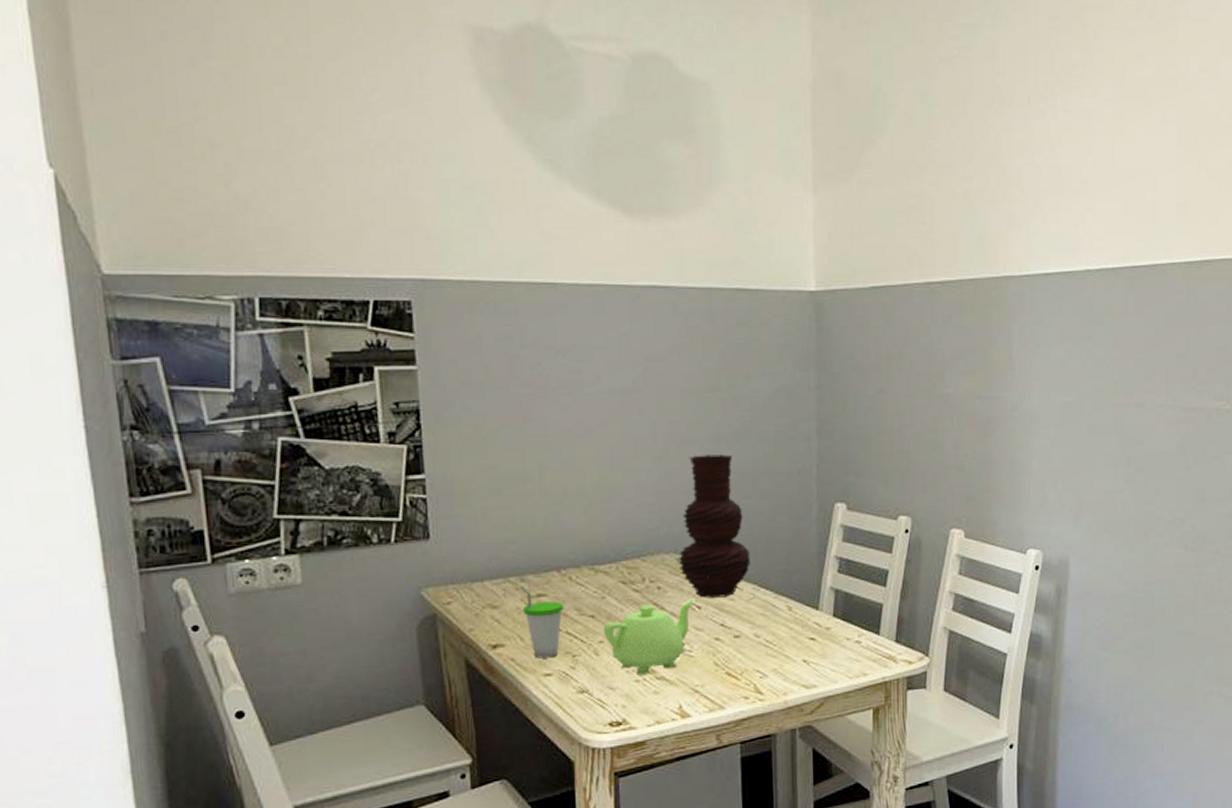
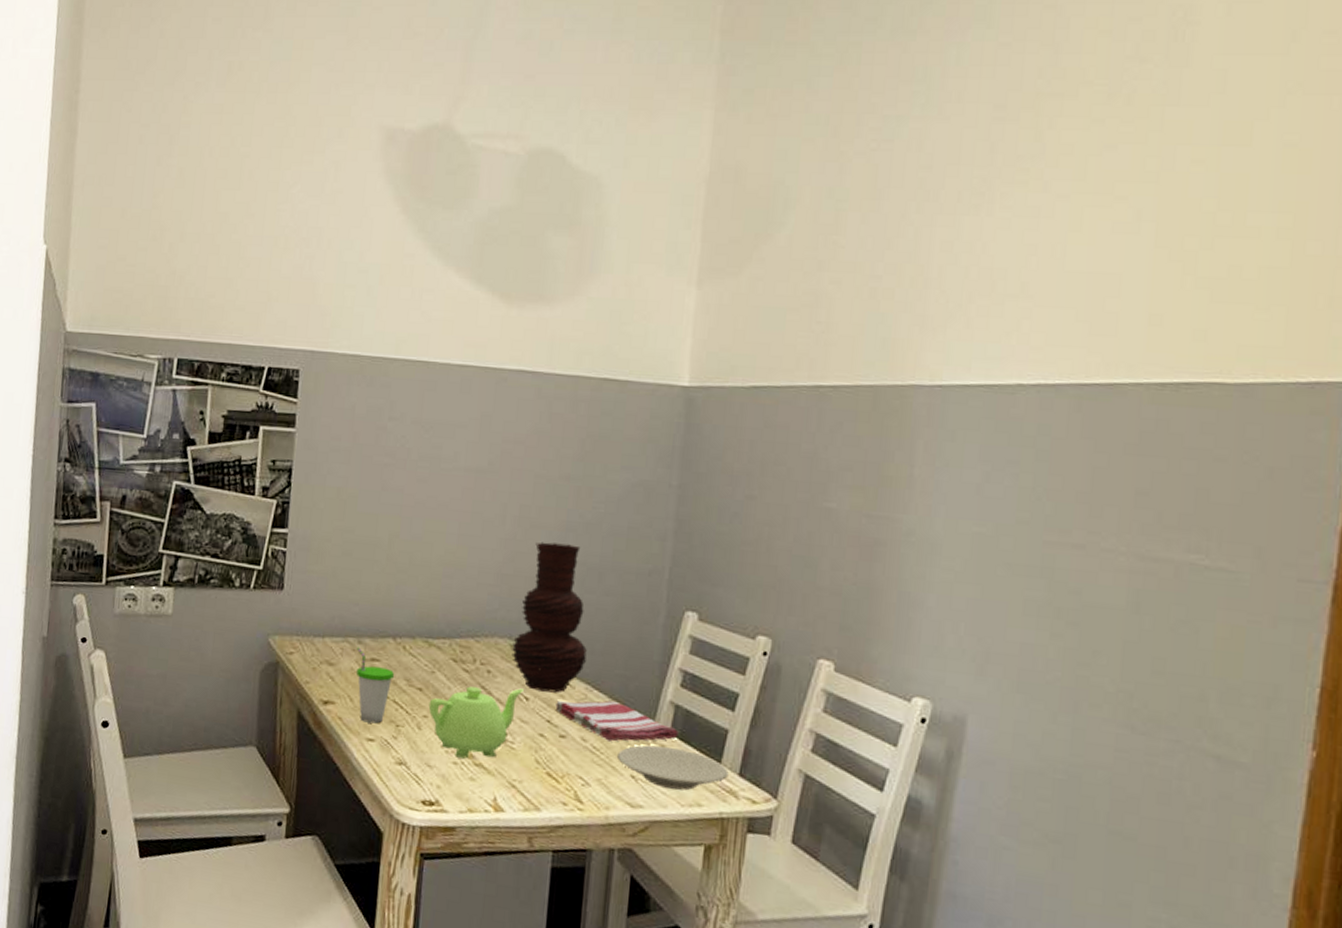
dish towel: none [727,595,841,633] -> present [555,700,679,742]
saucer: none [788,628,887,665] -> present [616,745,729,791]

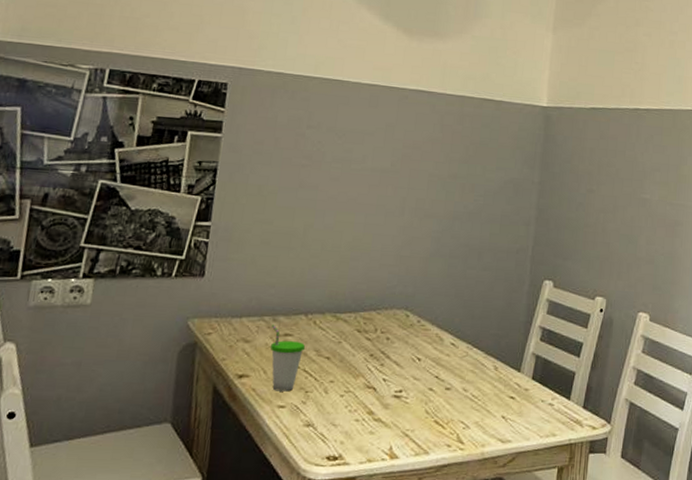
teapot: present [428,686,524,759] -> none [335,351,417,416]
vase: present [511,542,587,693] -> none [407,228,468,353]
dish towel: present [555,700,679,742] -> none [442,356,539,390]
saucer: present [616,745,729,791] -> none [490,389,576,424]

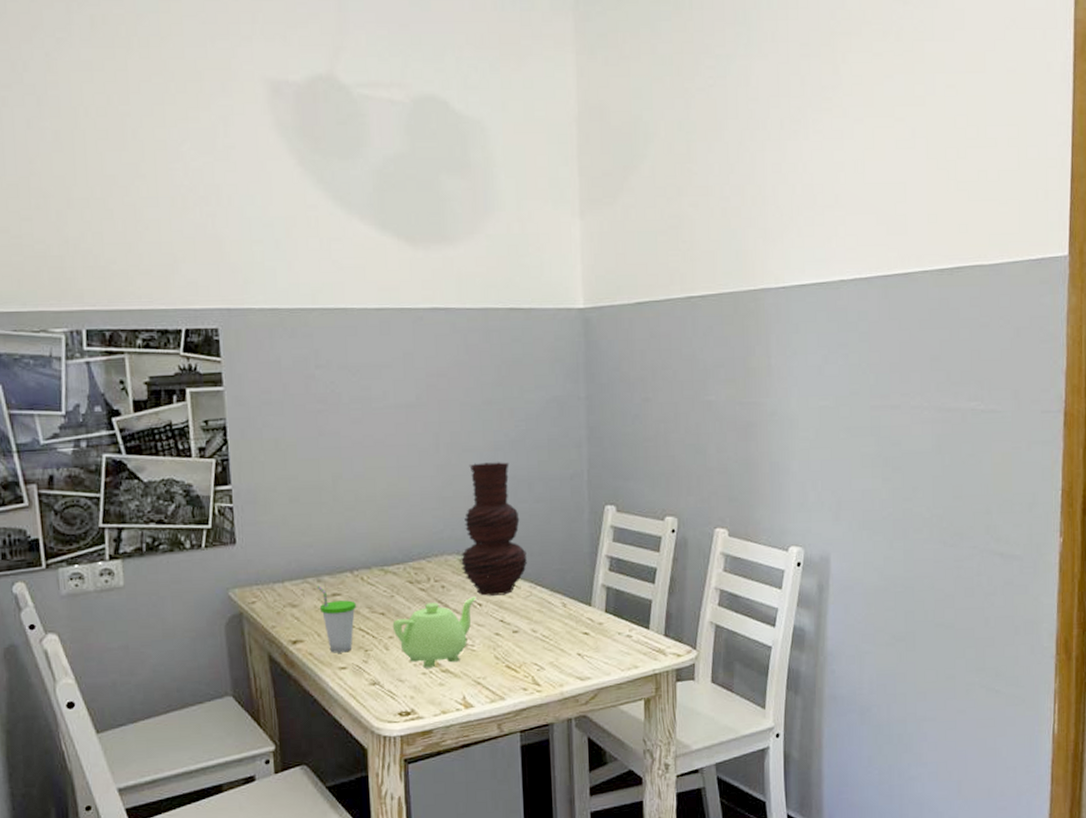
teapot: none [335,351,417,416] -> present [392,597,476,668]
vase: none [407,228,468,353] -> present [460,462,527,596]

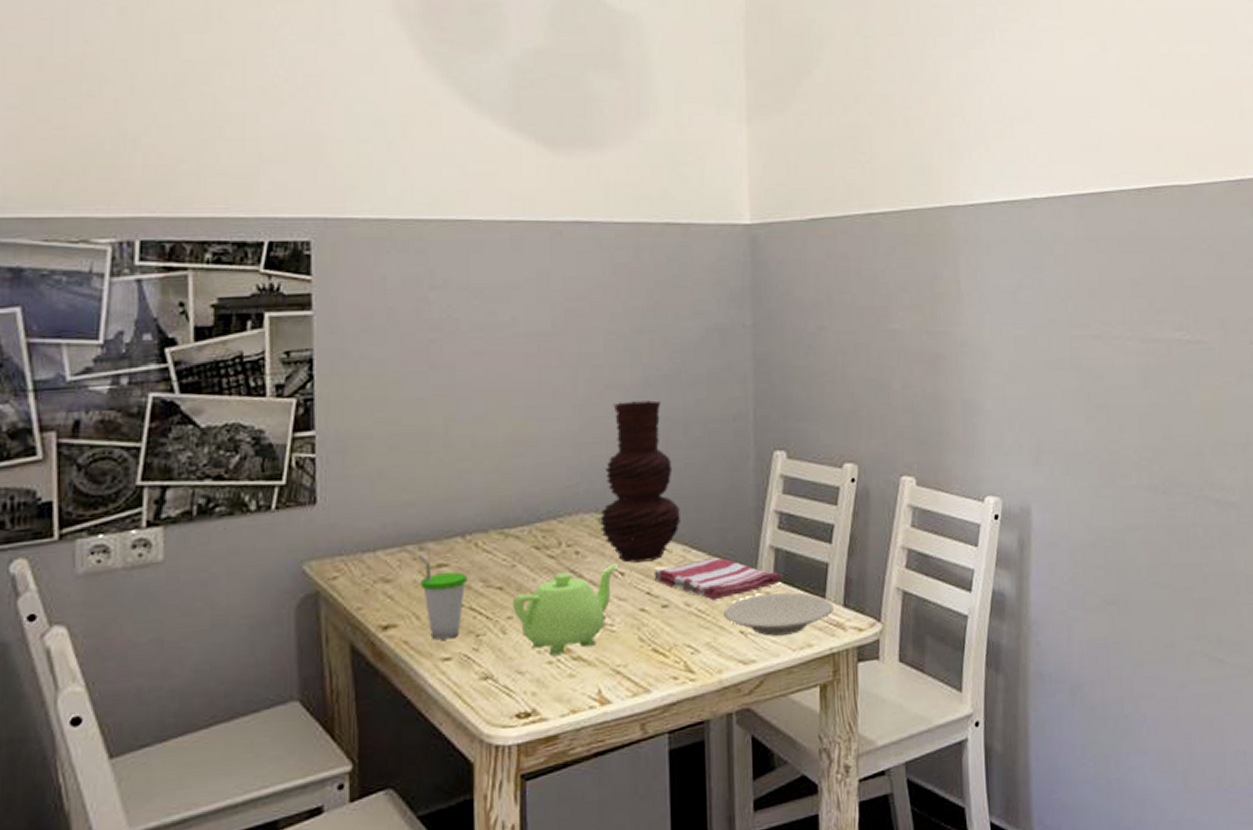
dish towel: none [506,593,612,628] -> present [654,557,782,601]
saucer: none [563,623,656,659] -> present [723,592,834,637]

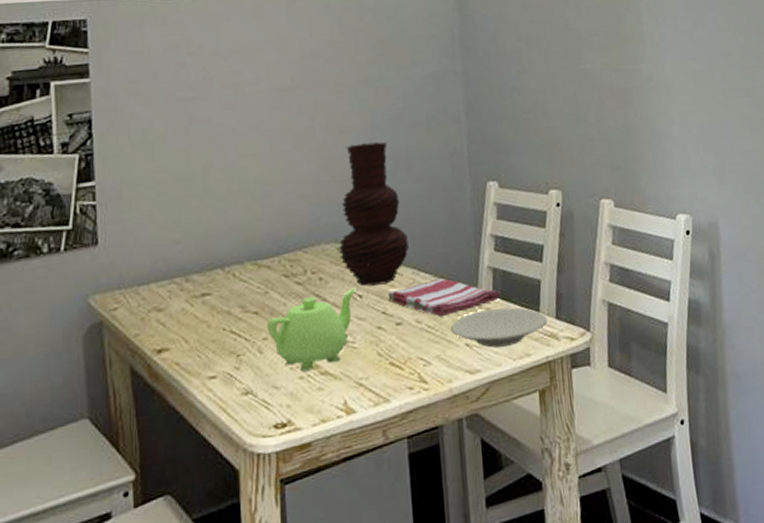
cup: present [418,554,467,640] -> none [184,285,227,361]

